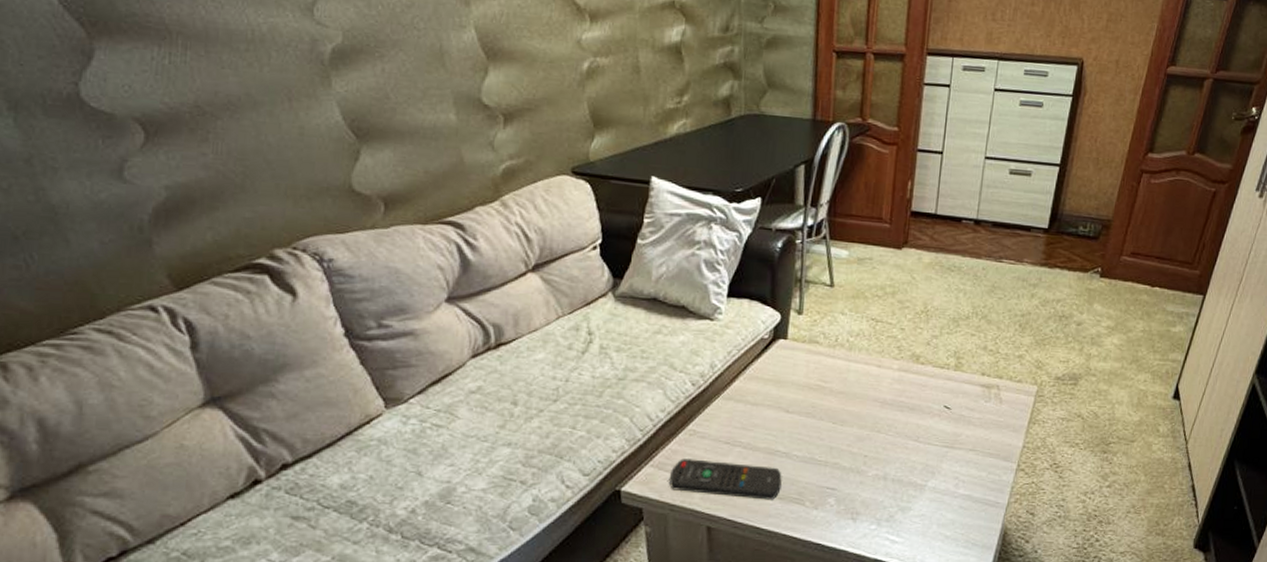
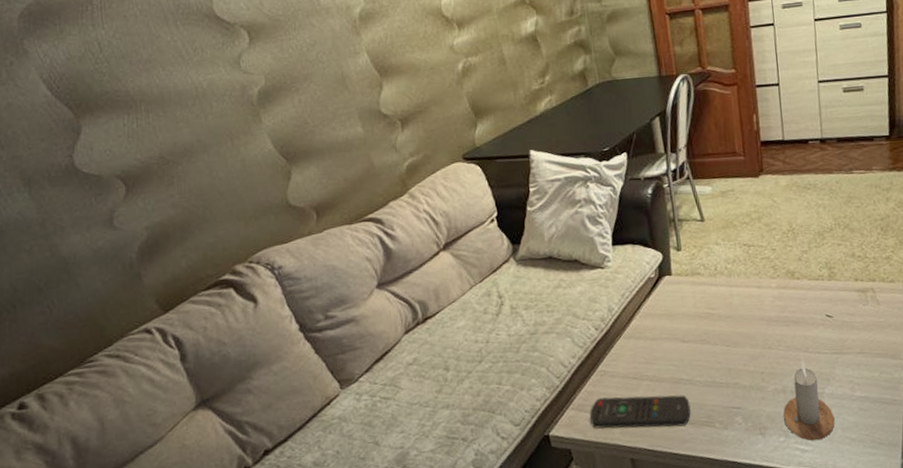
candle: none [879,449,932,533] -> present [783,360,835,441]

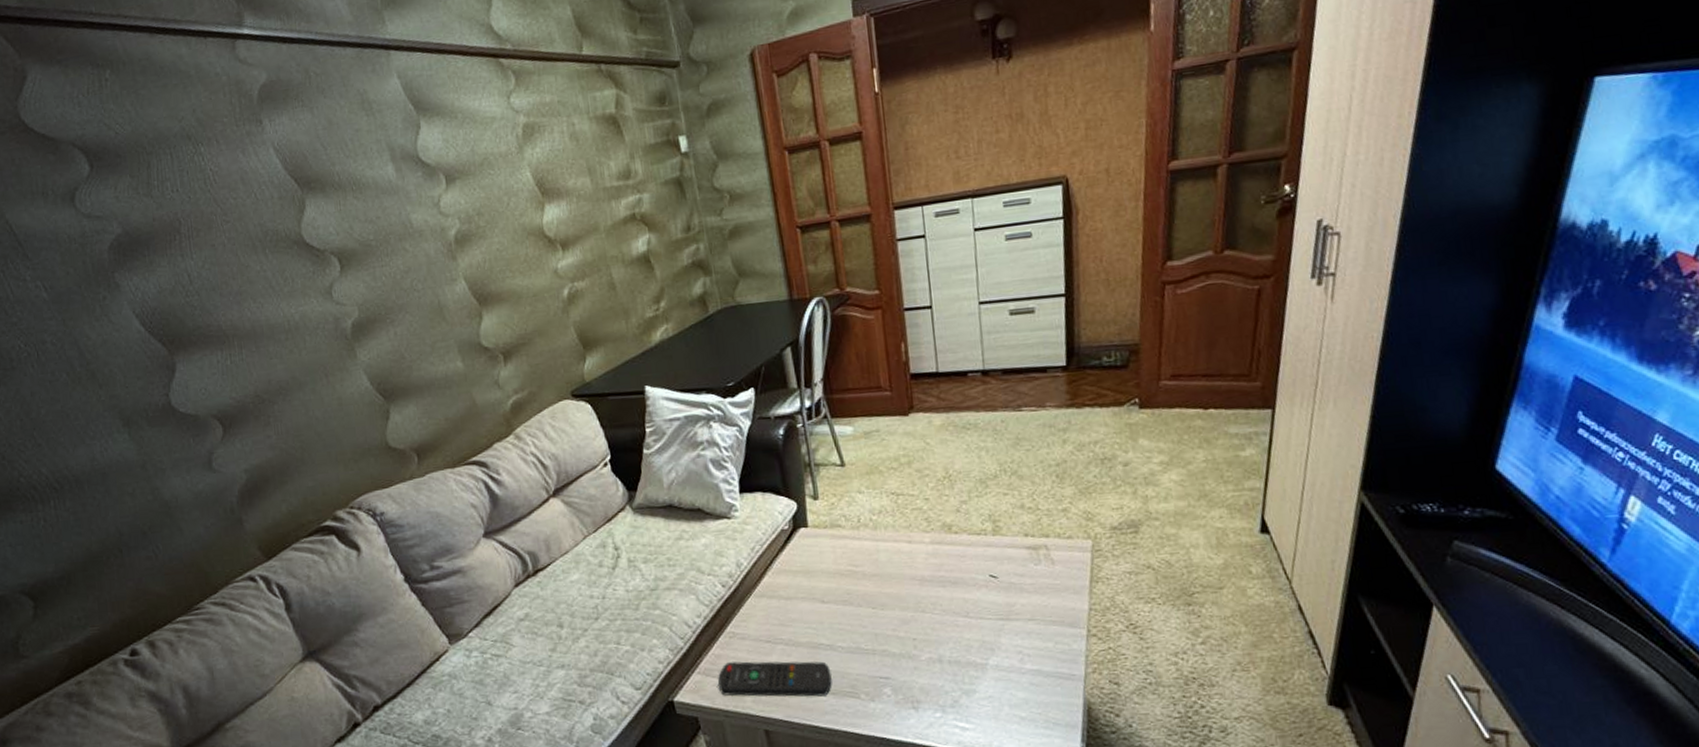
candle: present [783,360,835,441] -> none [939,626,1001,719]

